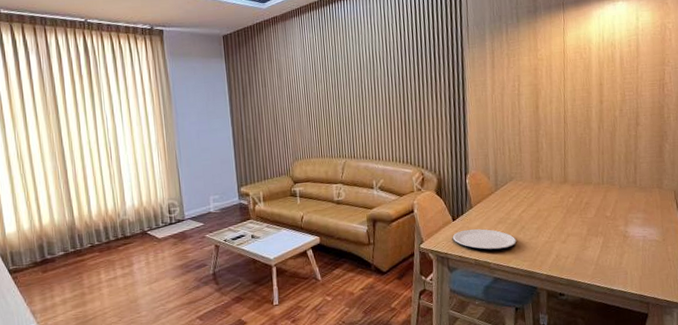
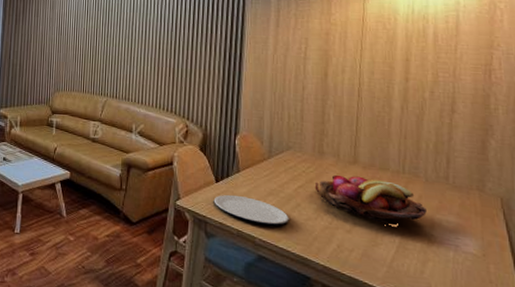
fruit basket: none [535,193,622,230] -> present [314,174,427,223]

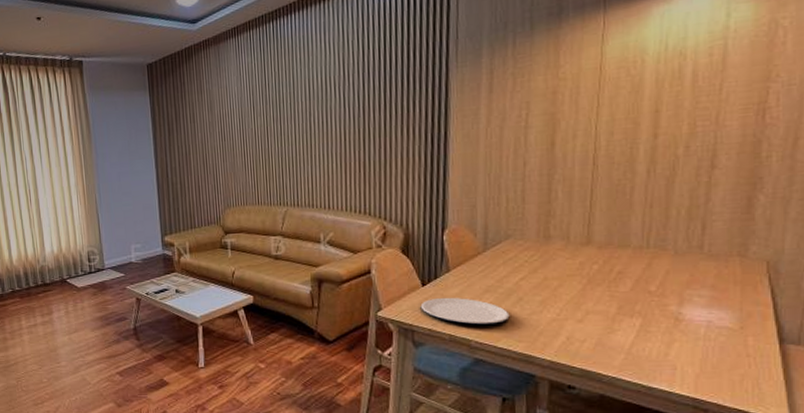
fruit basket: present [314,174,427,223] -> none [539,258,675,307]

